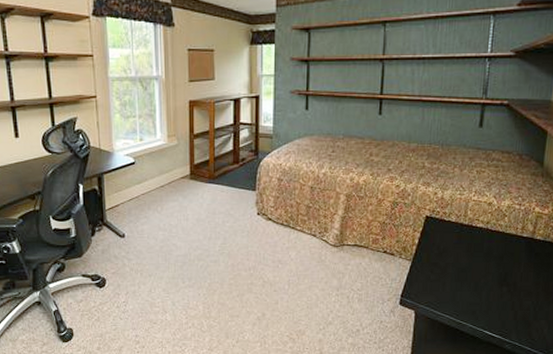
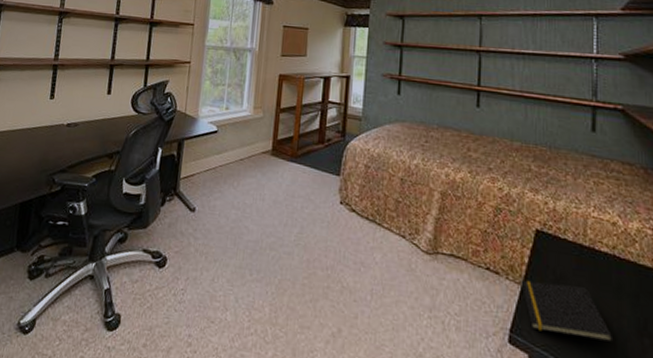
notepad: none [411,256,481,293] -> present [521,280,614,342]

